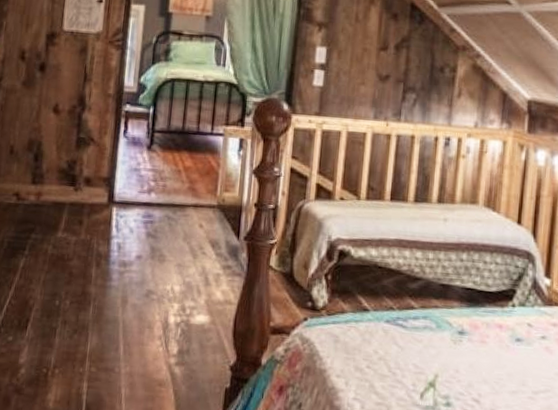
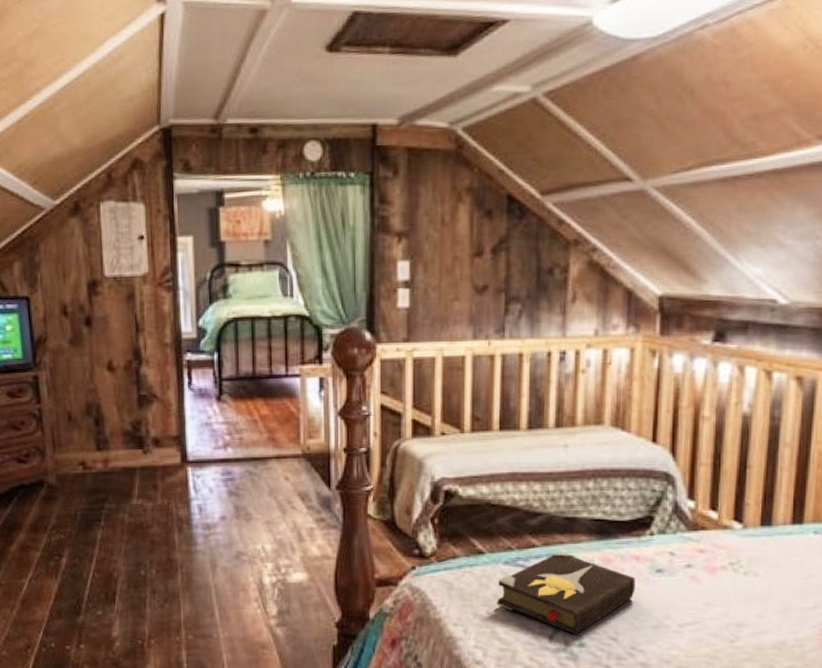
hardback book: none [377,314,498,395] -> present [497,550,636,635]

